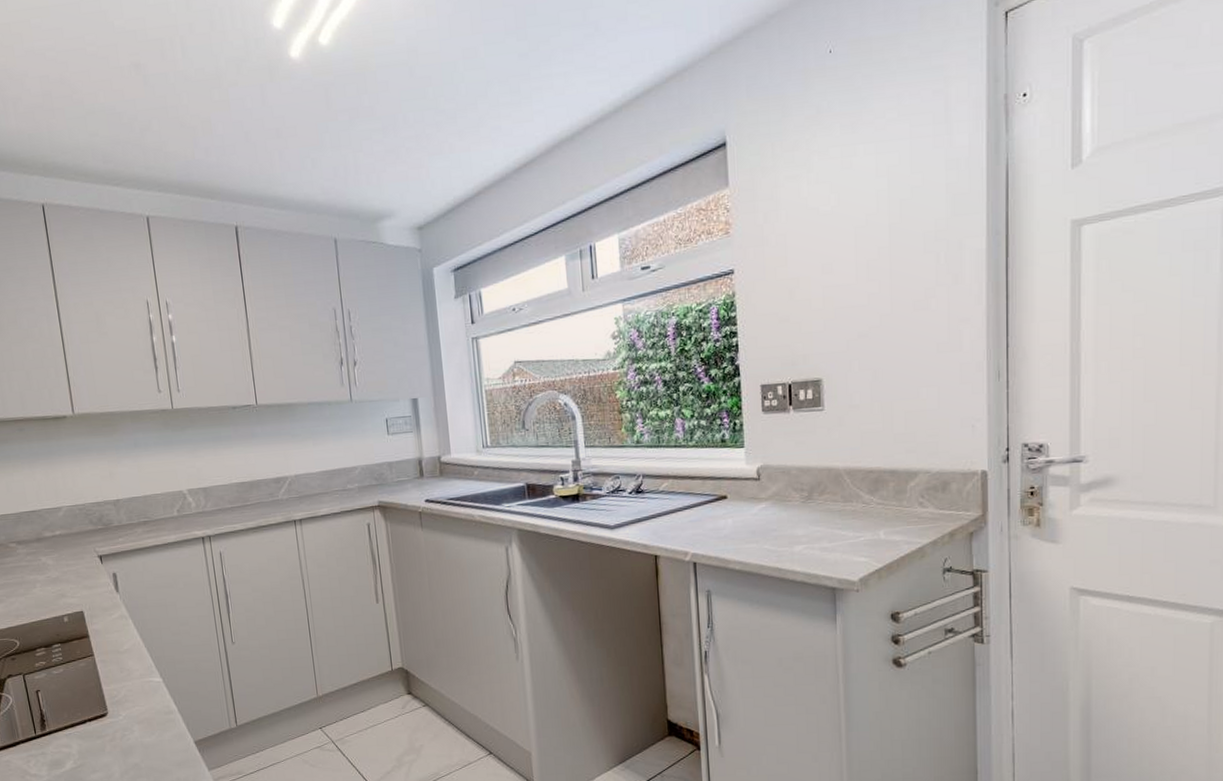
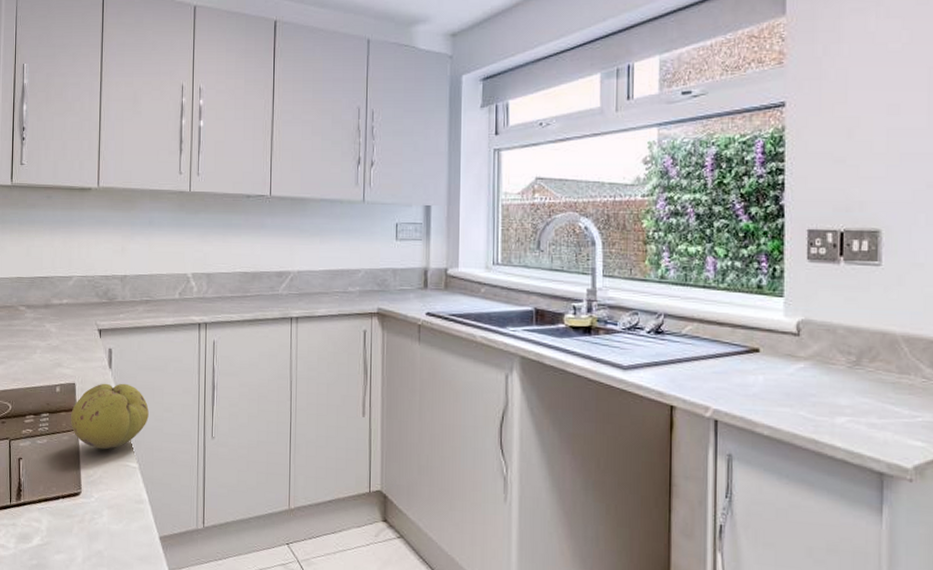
fruit: none [83,604,165,670] -> present [70,383,149,450]

